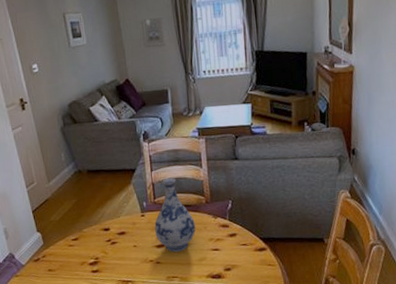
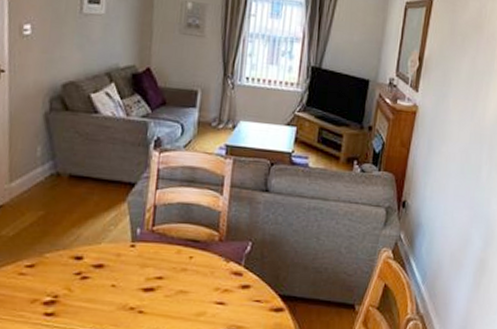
vase: present [154,177,196,252] -> none [145,201,200,300]

